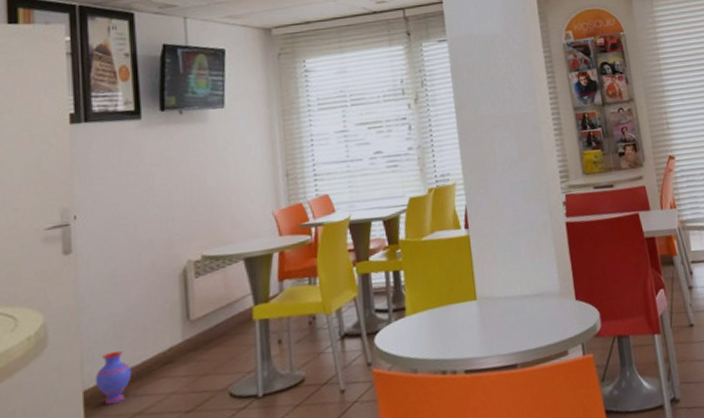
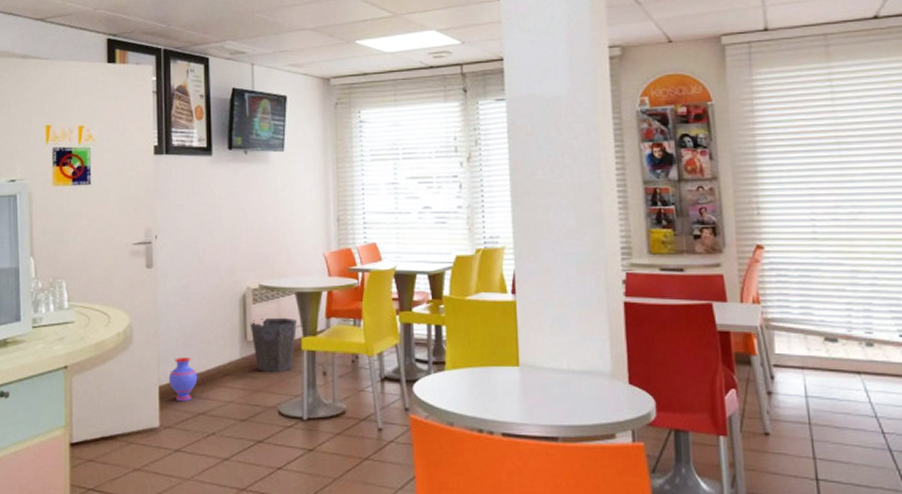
waste bin: none [192,287,247,353] -> present [249,317,297,373]

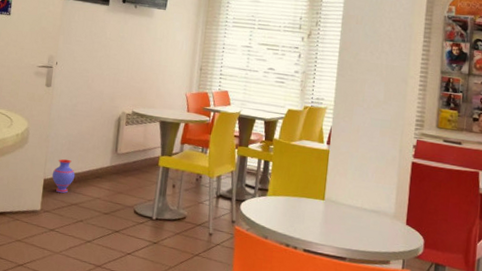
waste bin: present [249,317,297,373] -> none [121,137,158,181]

